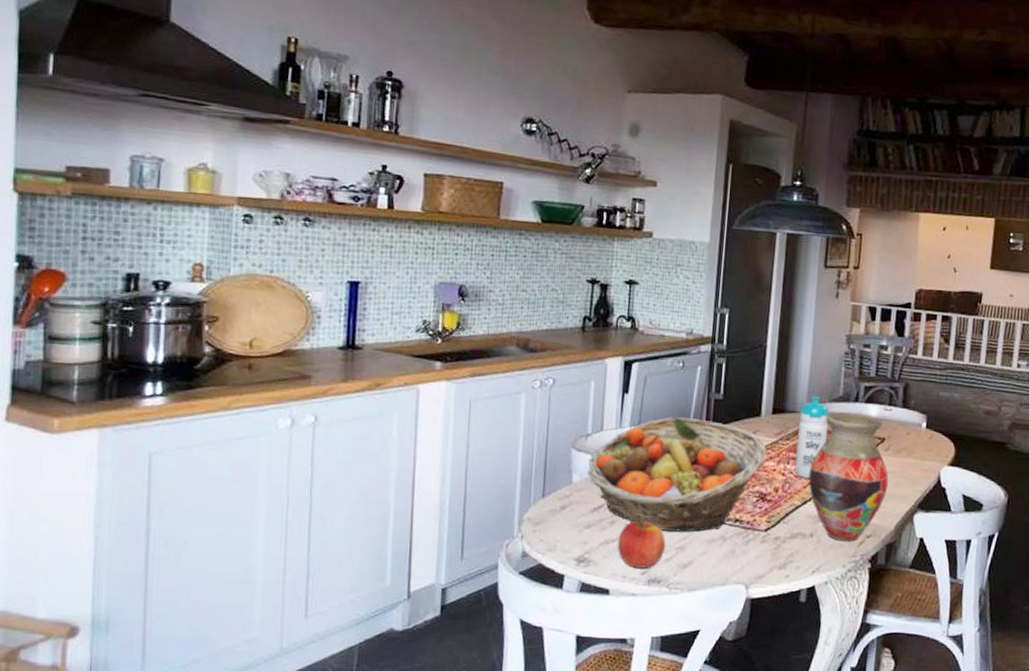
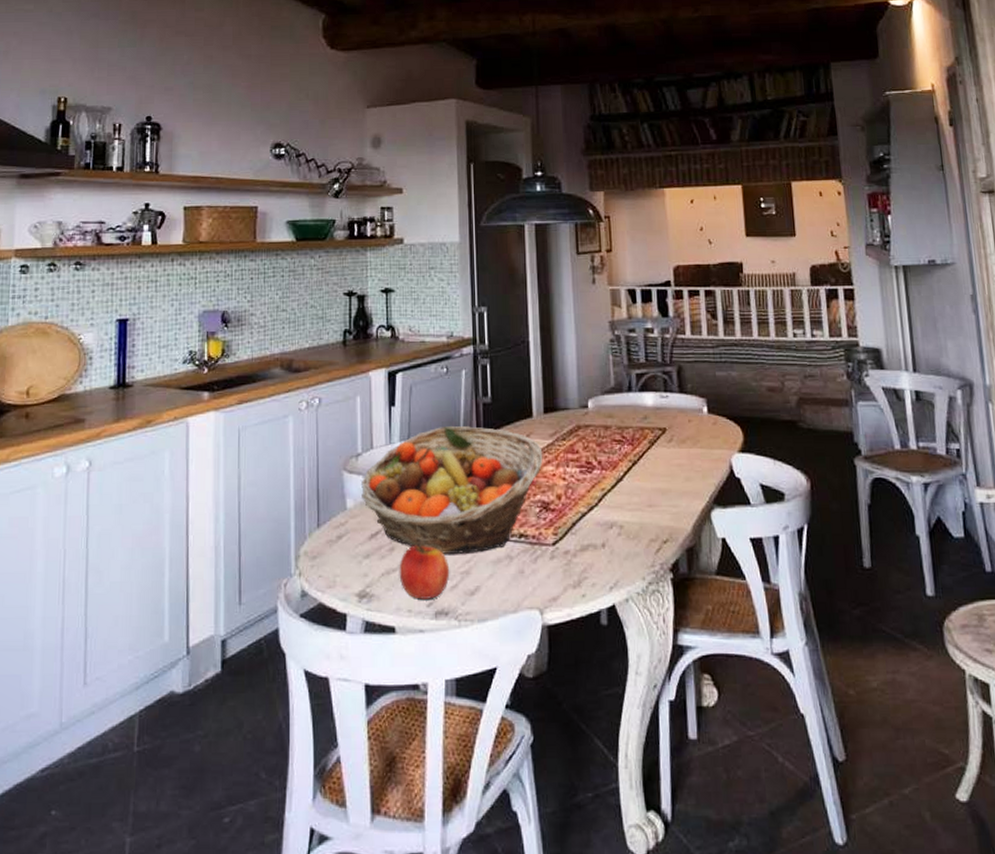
water bottle: present [795,396,829,478] -> none [572,389,604,481]
vase: present [808,412,889,542] -> none [591,404,678,550]

